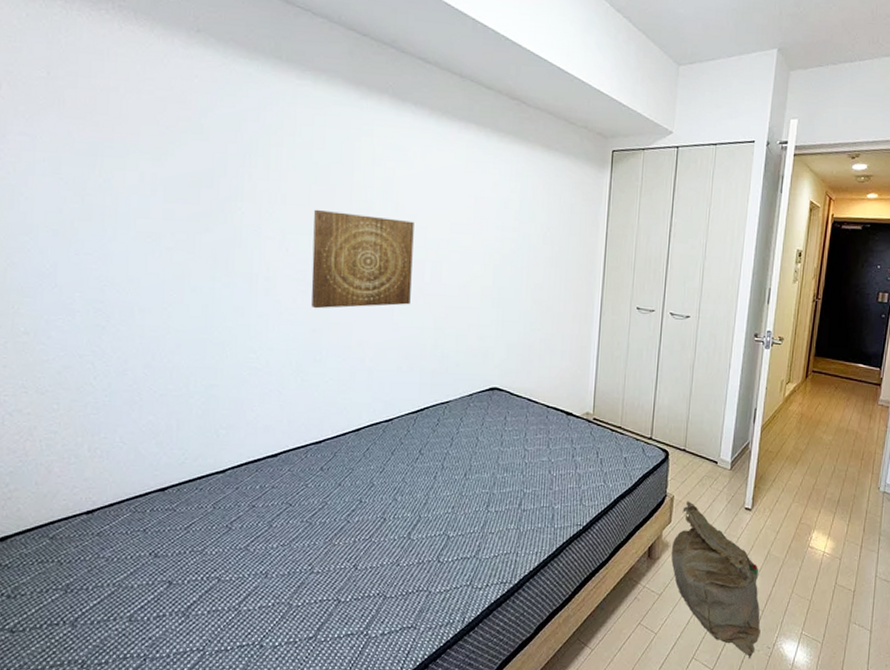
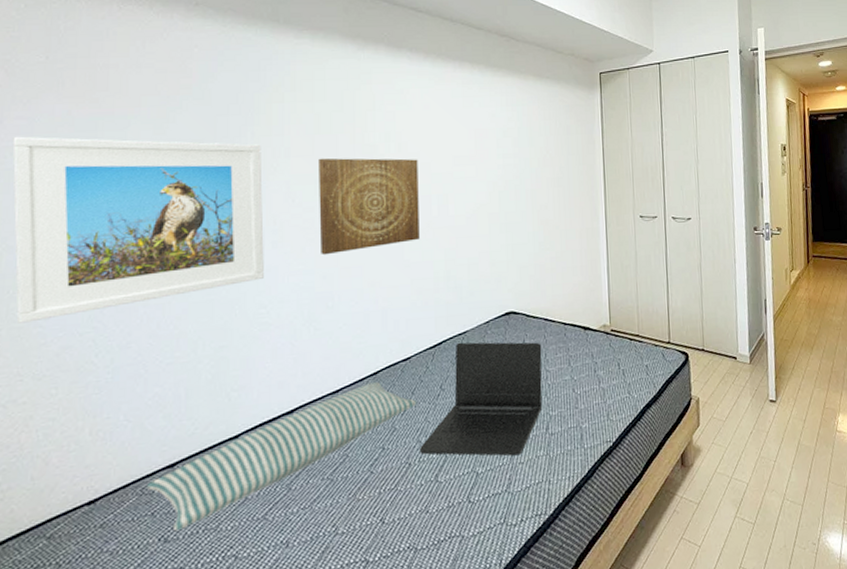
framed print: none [15,152,258,339] -> present [12,136,264,324]
pillow: none [139,438,396,549] -> present [146,382,417,532]
laptop: none [395,411,523,525] -> present [420,342,542,456]
bag: present [671,501,761,659] -> none [703,401,804,560]

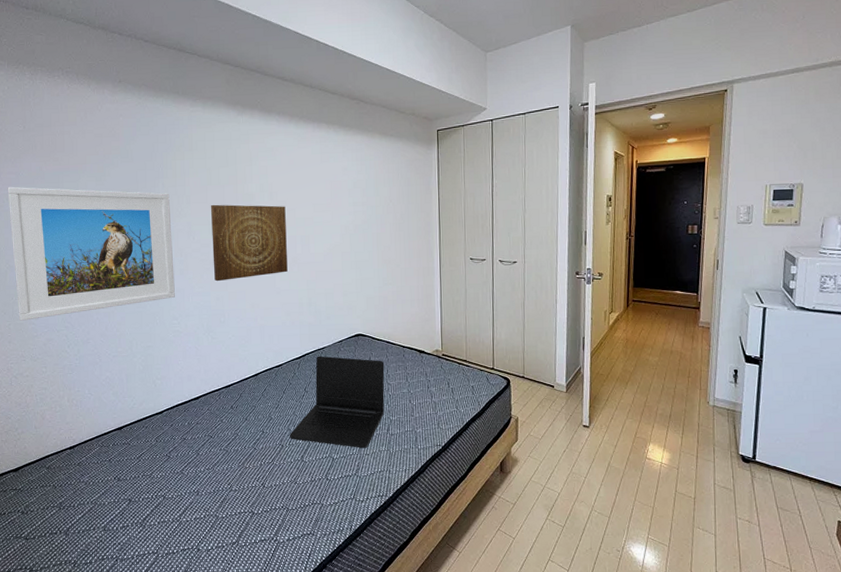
pillow: present [146,382,417,532] -> none [104,382,288,474]

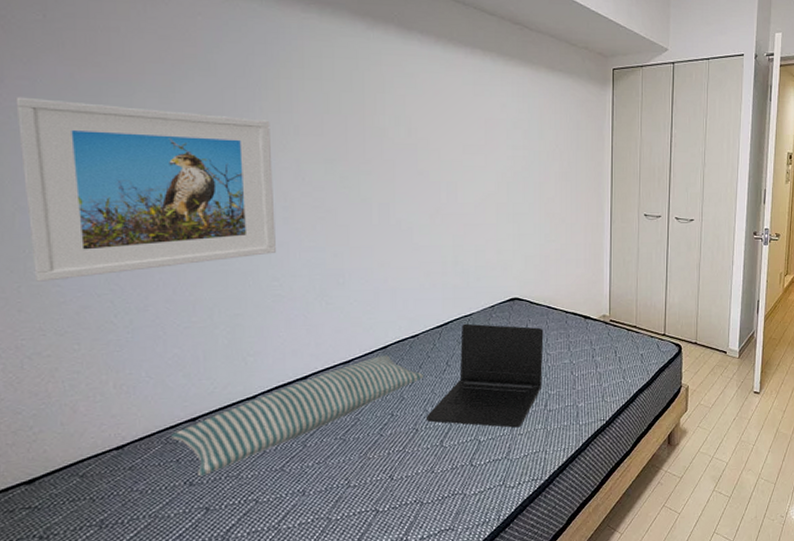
pillow: none [104,382,288,474] -> present [170,355,425,477]
wall art: present [210,204,288,282] -> none [327,138,428,234]

